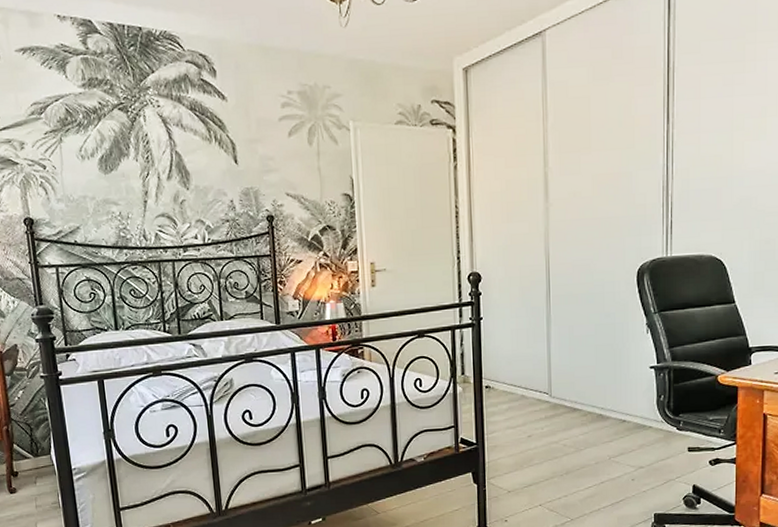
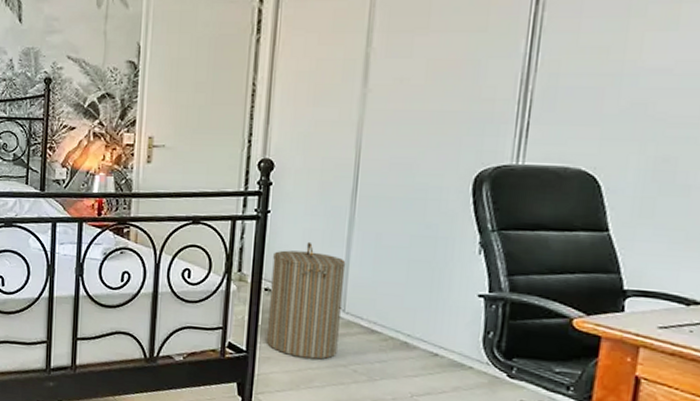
laundry hamper: none [489,340,549,442] -> present [267,241,346,360]

